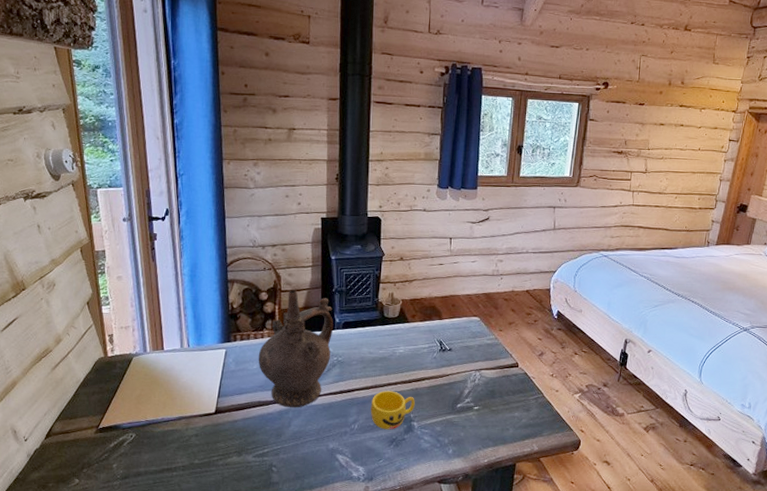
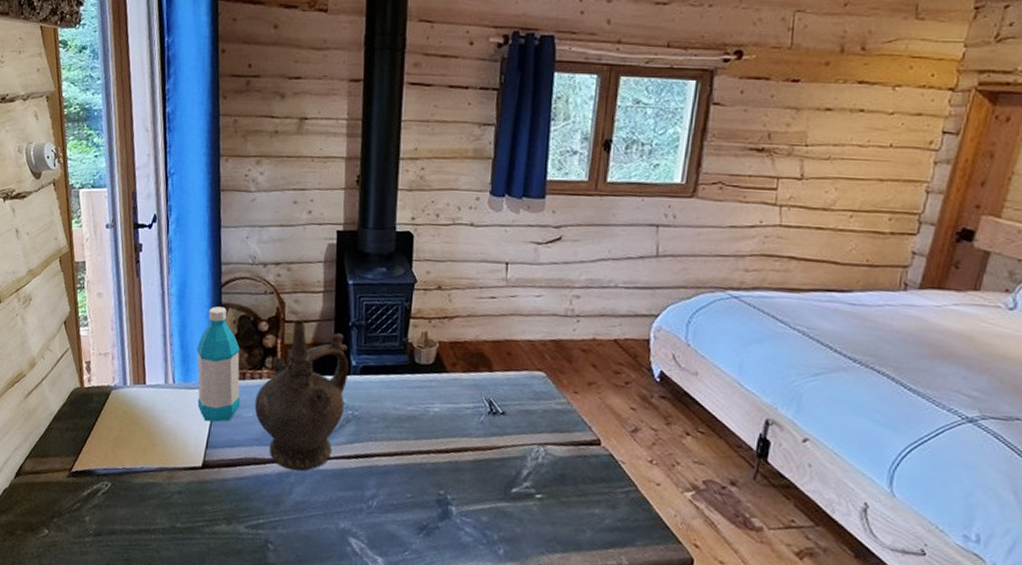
water bottle: none [208,282,246,376] -> present [197,306,241,422]
cup: present [370,390,415,430] -> none [393,460,454,514]

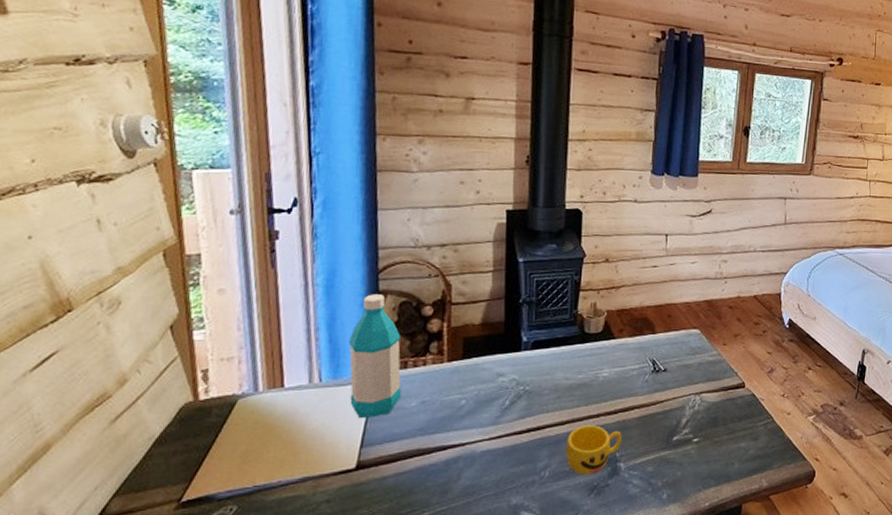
ceremonial vessel: present [254,320,350,472] -> none [418,302,520,455]
cup: none [393,460,454,514] -> present [565,425,622,475]

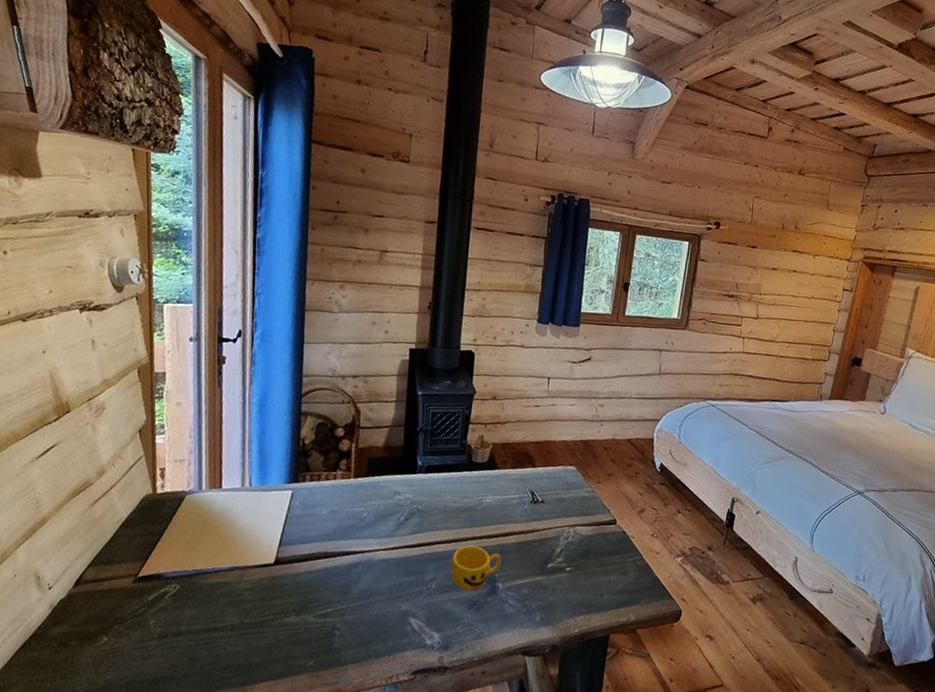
water bottle: present [349,294,402,418] -> none [273,414,317,521]

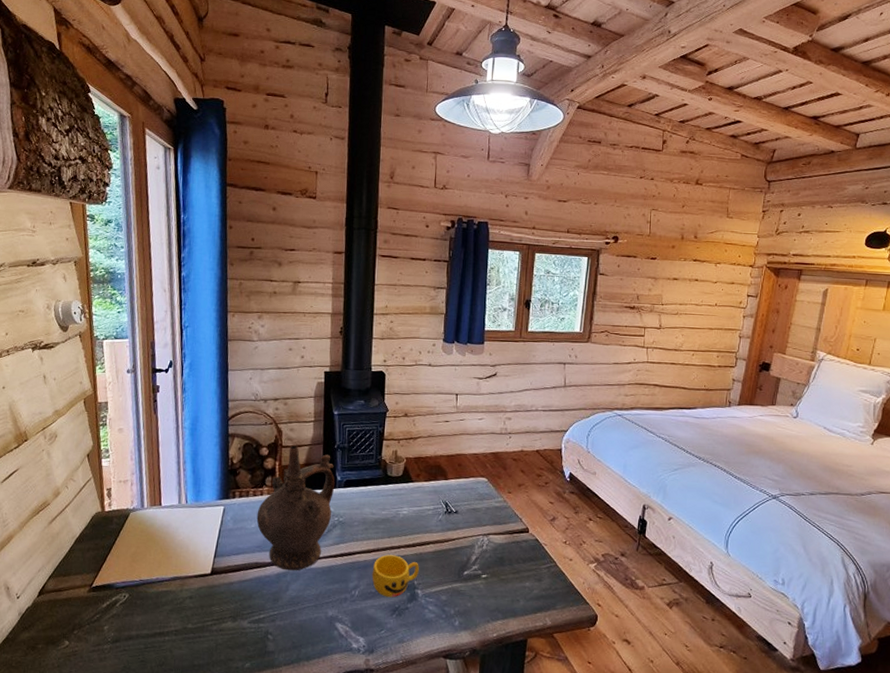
ceremonial vessel: none [328,426,416,562] -> present [256,445,335,571]

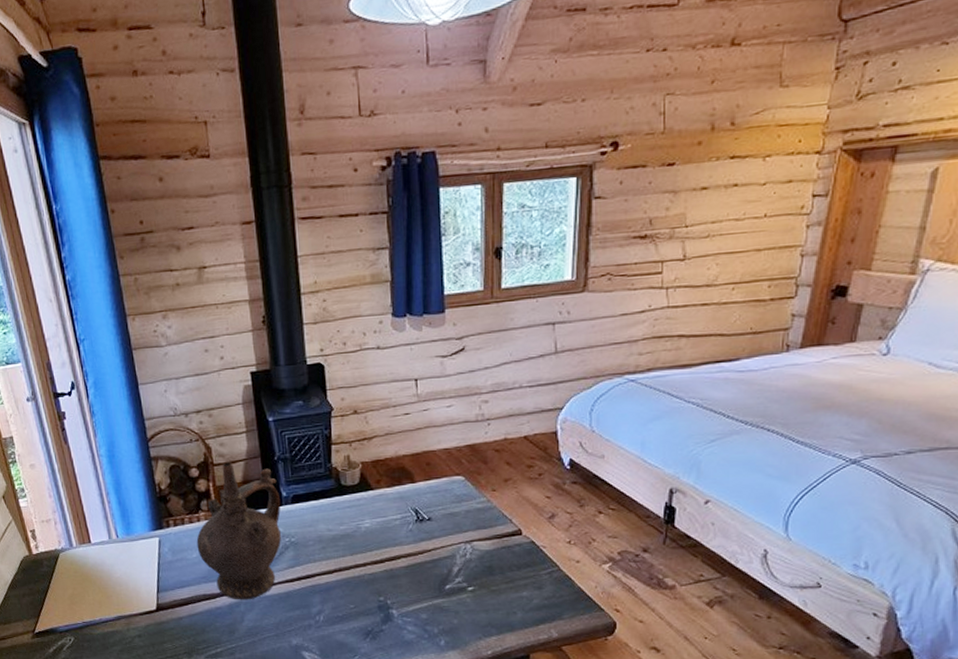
cup: present [372,554,419,598] -> none [336,574,391,620]

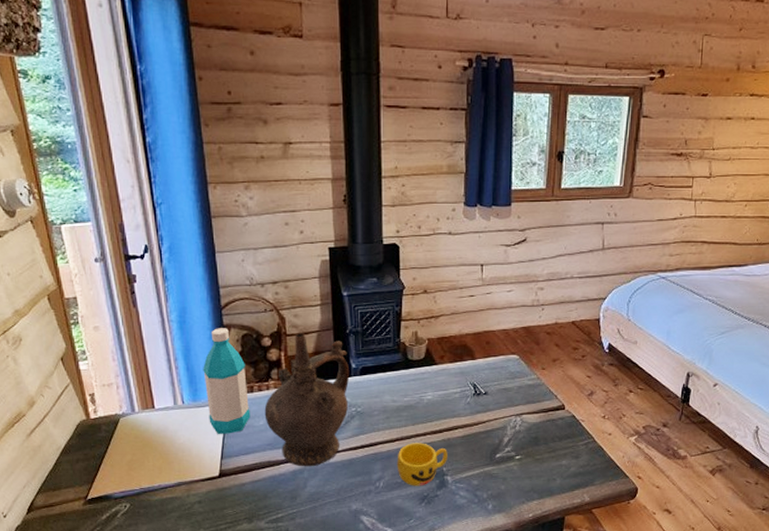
water bottle: none [134,460,183,567] -> present [203,328,251,434]
cup: none [336,574,391,620] -> present [397,443,447,486]

